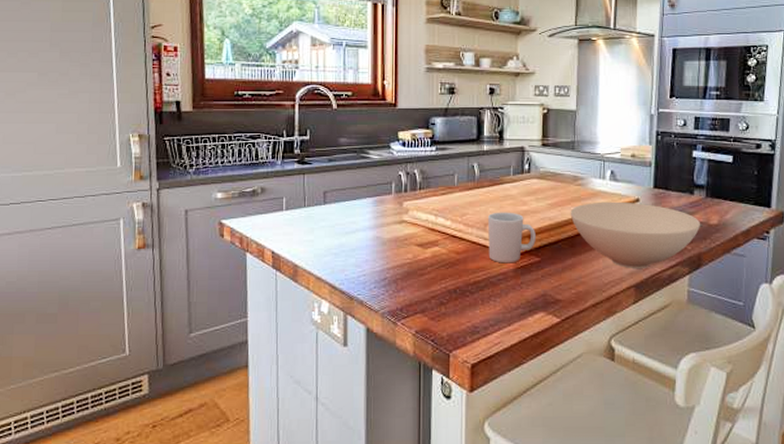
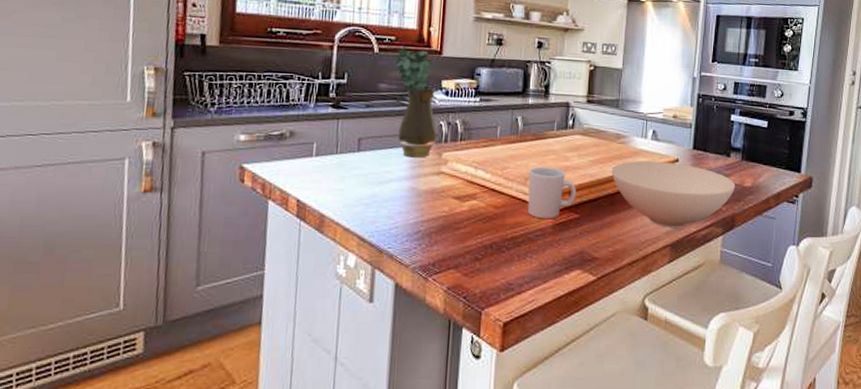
vase: none [352,97,396,208] -> present [394,42,437,158]

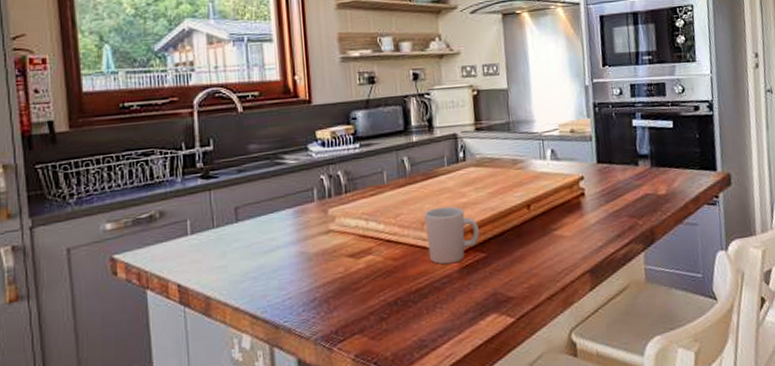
vase: present [394,42,437,158] -> none [261,96,319,220]
bowl: present [611,160,736,228] -> none [512,181,650,253]

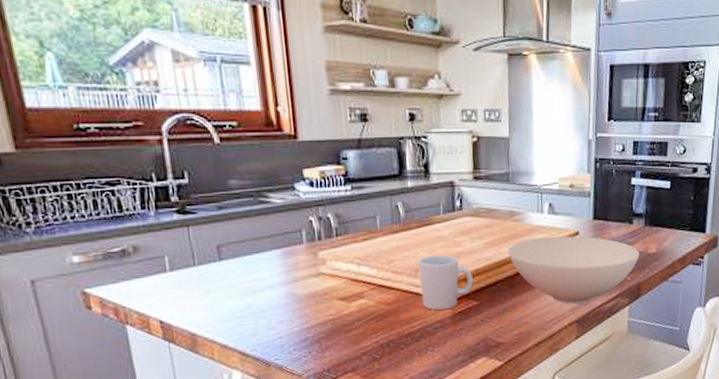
bowl: none [512,181,650,253] -> present [507,236,640,304]

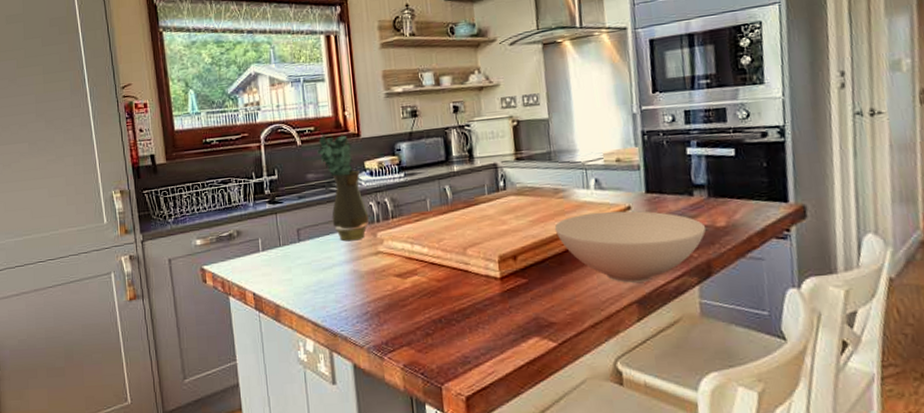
vase: none [241,128,308,261] -> present [317,131,369,241]
mug: present [418,254,473,311] -> none [465,233,521,288]

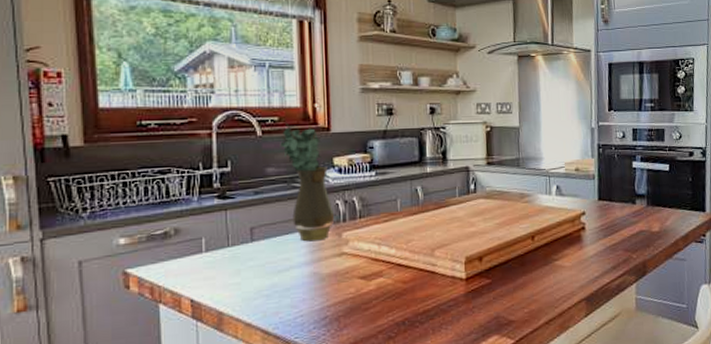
bowl: present [554,211,707,283] -> none [518,216,644,282]

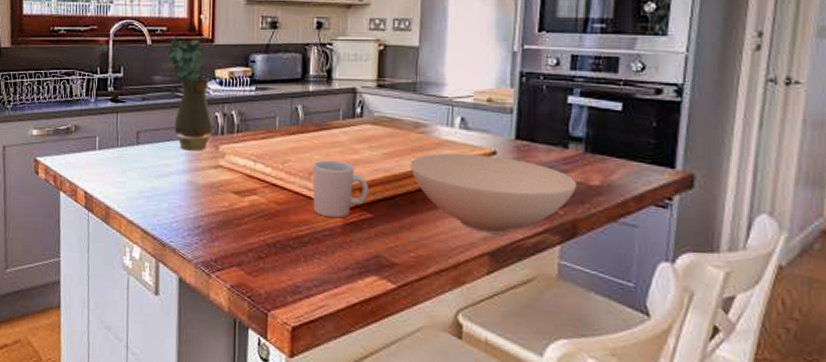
mug: none [434,234,486,289] -> present [312,160,368,218]
bowl: none [518,216,644,282] -> present [409,153,578,234]

